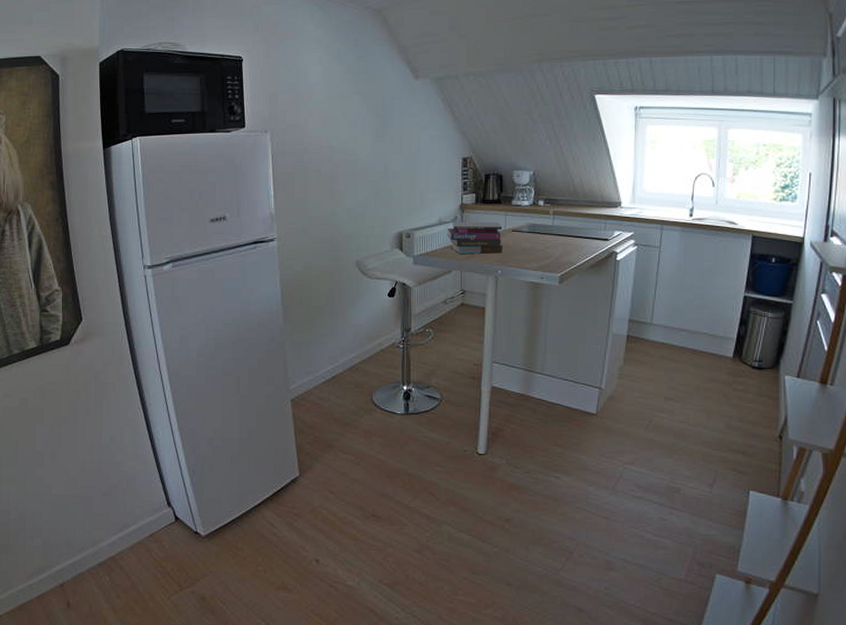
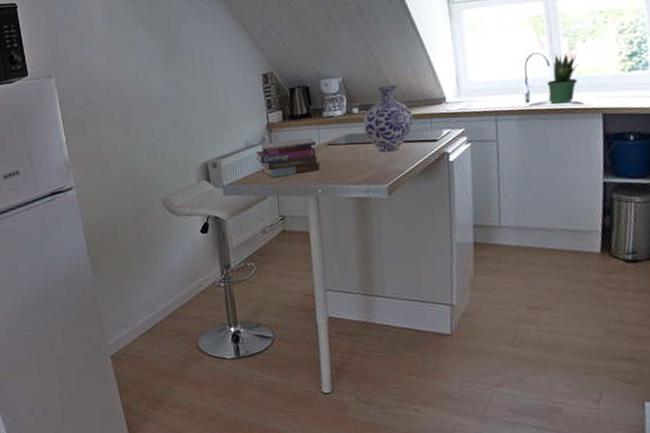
vase: none [546,185,591,245] -> present [363,84,414,152]
planter: none [708,178,739,222] -> present [547,53,578,105]

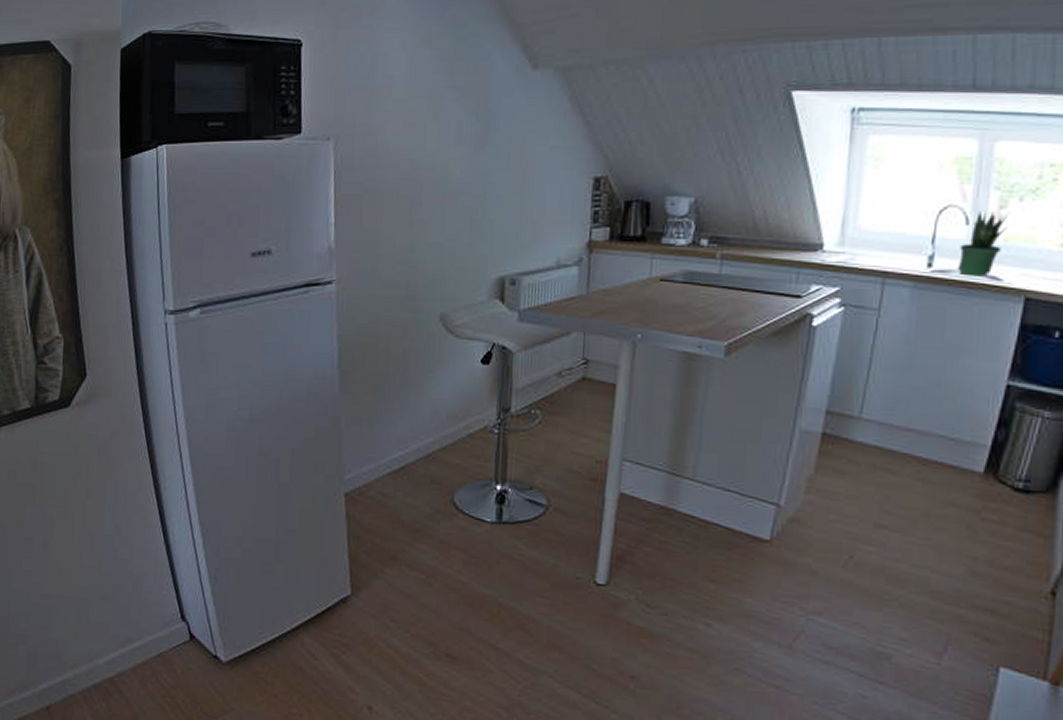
books: present [256,137,320,177] -> none [567,265,647,311]
vase: present [363,84,414,152] -> none [710,217,777,302]

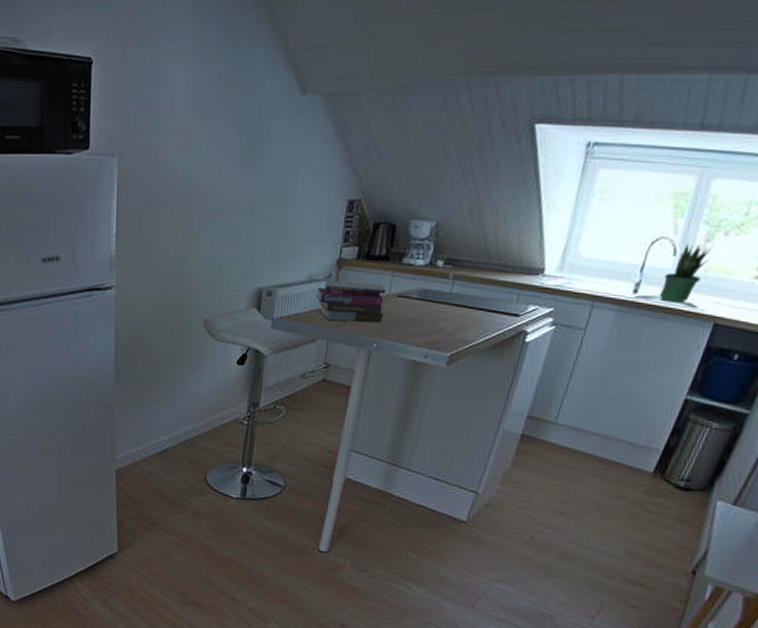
books: none [567,265,647,311] -> present [316,280,387,323]

